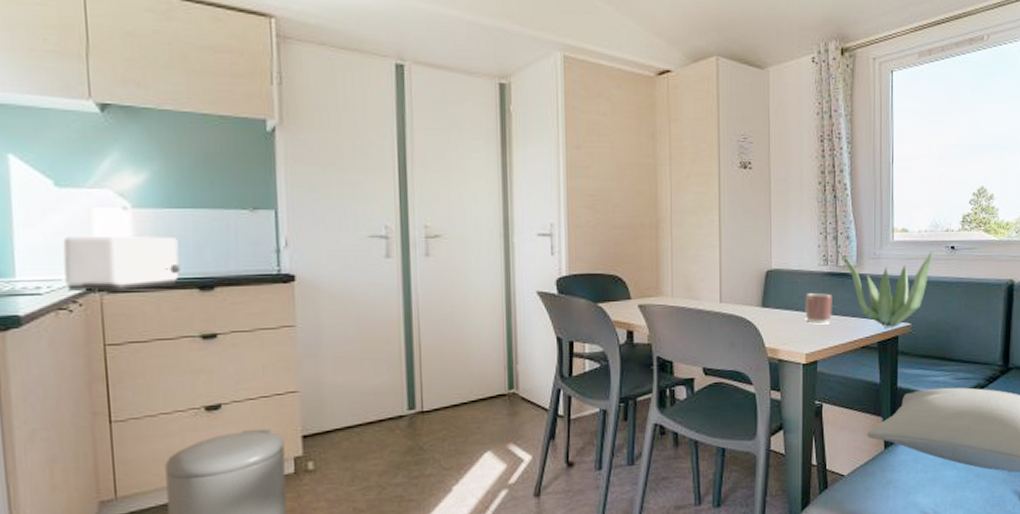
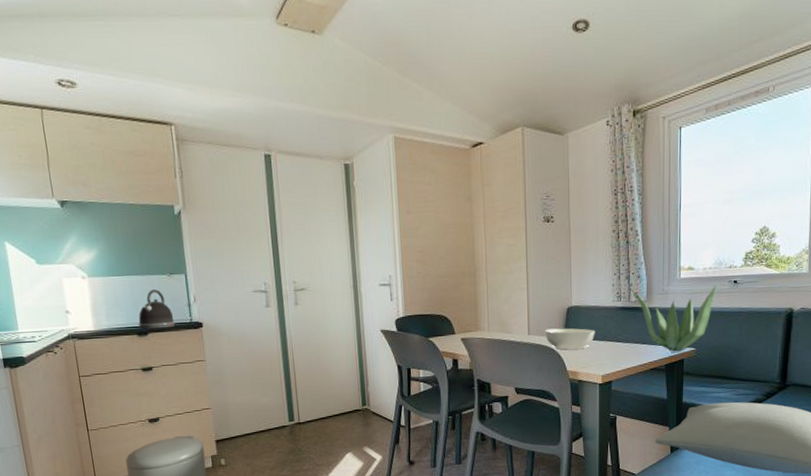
toaster: present [63,235,181,291] -> none [45,297,125,339]
kettle: none [202,228,255,282] -> present [138,289,175,329]
bowl: none [739,295,798,323] -> present [545,328,595,351]
mug: present [805,293,834,323] -> none [601,324,626,350]

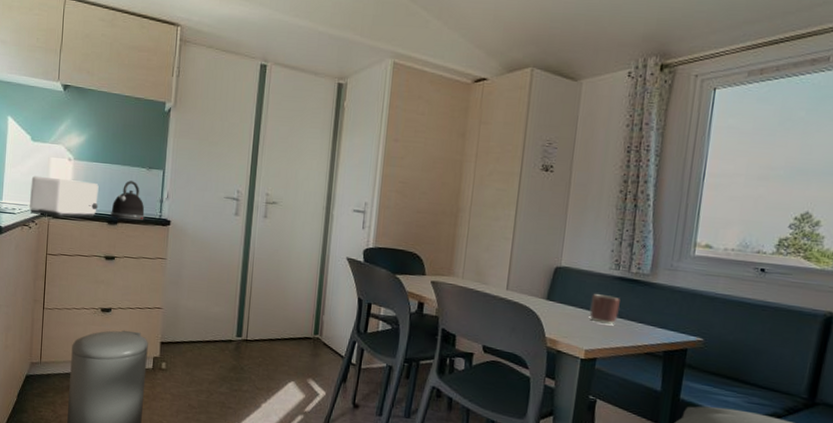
toaster: none [45,297,125,339] -> present [29,175,99,218]
bowl: present [545,328,595,351] -> none [525,287,584,317]
mug: none [601,324,626,350] -> present [589,294,621,324]
plant: present [632,285,717,353] -> none [634,260,739,341]

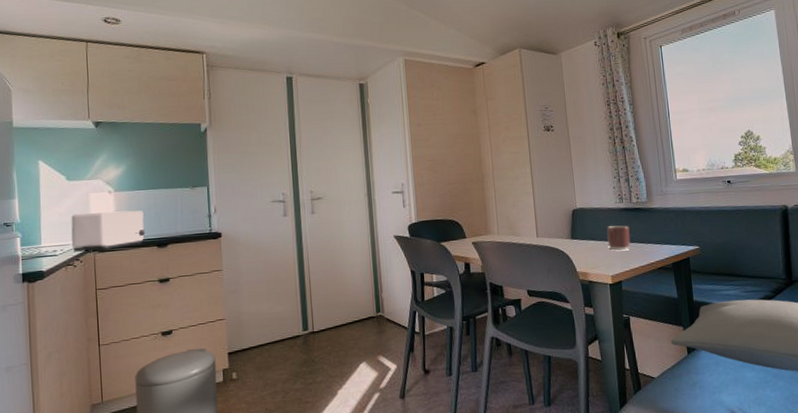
kettle: present [111,181,145,220] -> none [159,202,195,241]

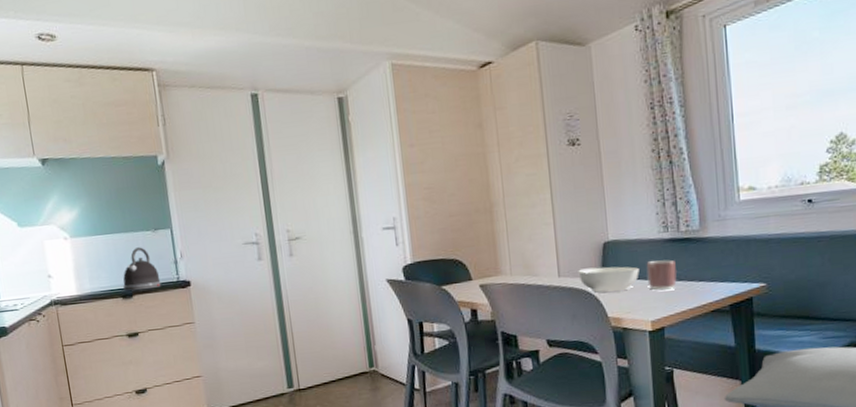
toaster: present [71,210,146,252] -> none [27,258,109,306]
kettle: none [159,202,195,241] -> present [123,247,161,291]
bowl: none [552,229,601,252] -> present [578,266,639,294]

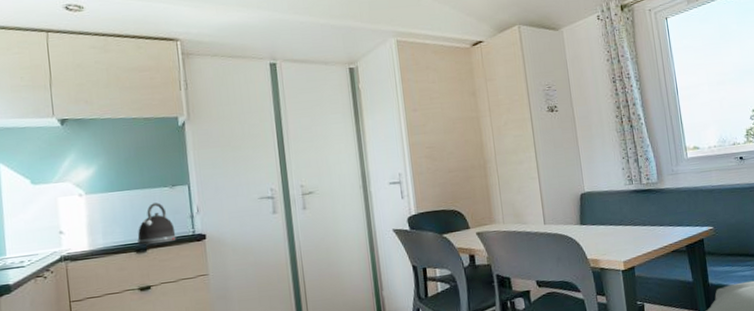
bowl: present [578,266,639,294] -> none [560,214,612,238]
mug: present [646,259,678,290] -> none [616,208,642,234]

